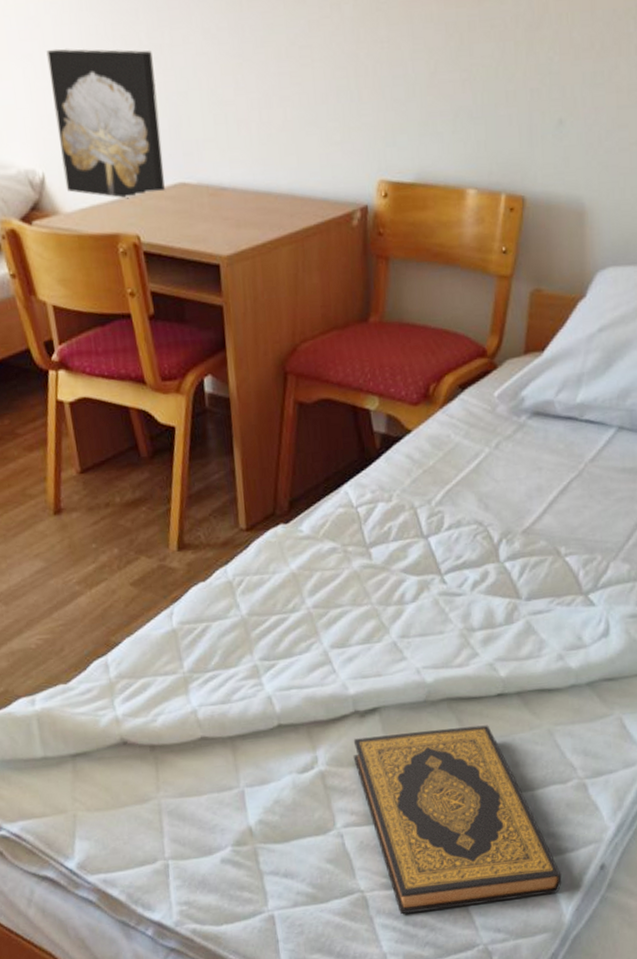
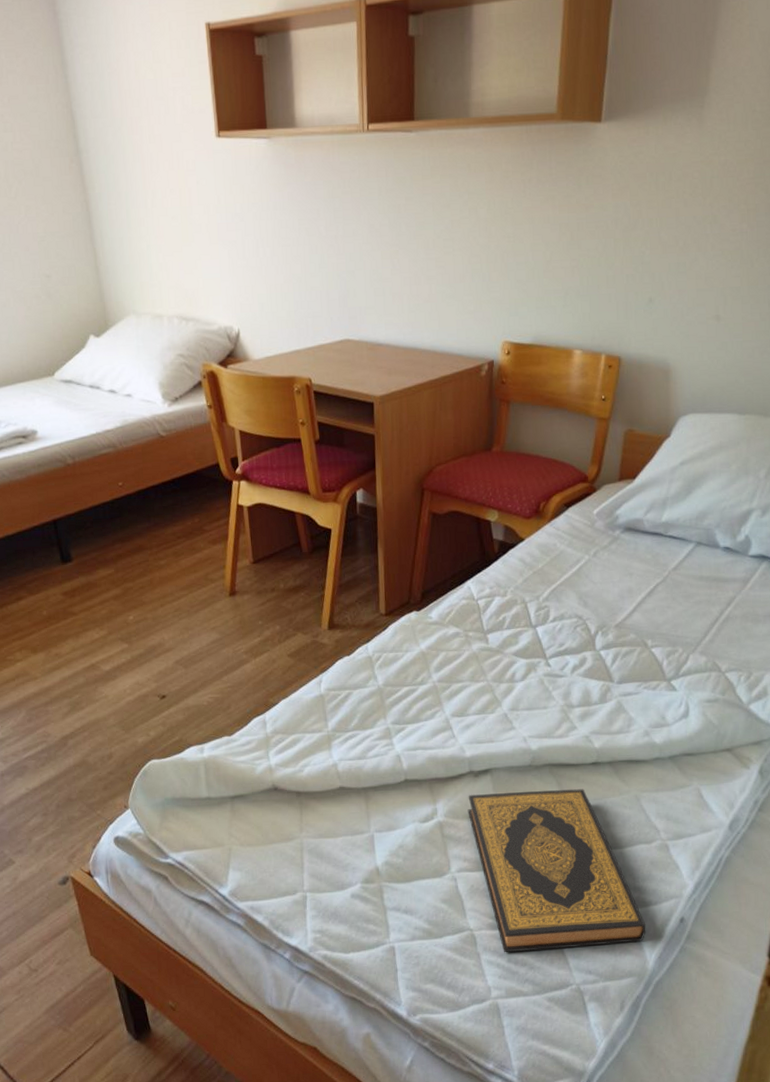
wall art: present [46,48,165,199] -> none [247,237,333,351]

